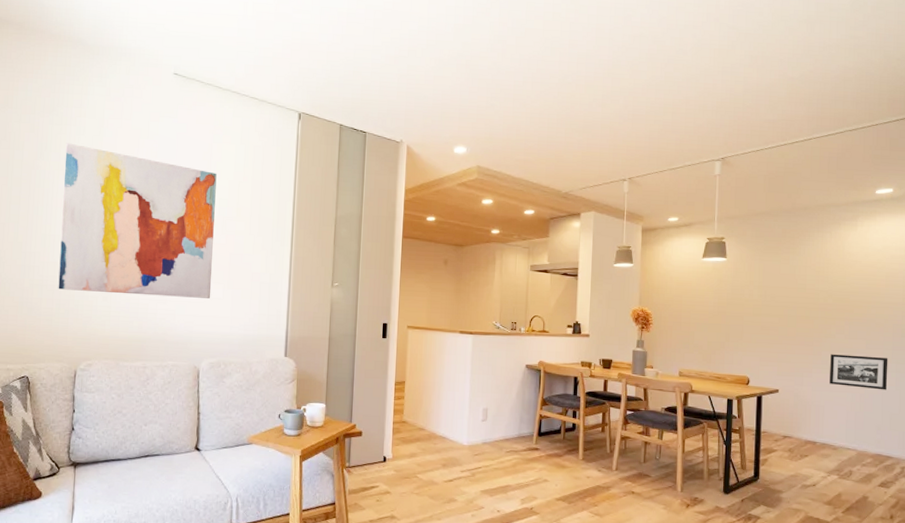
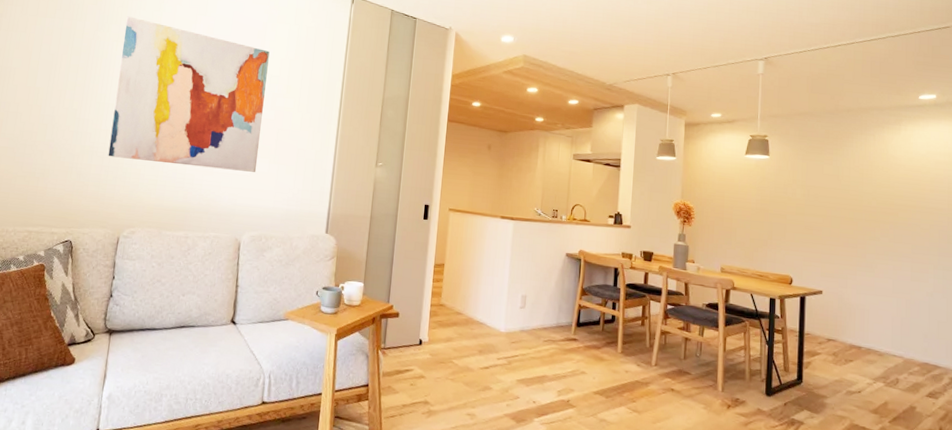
picture frame: present [830,354,888,390] -> none [874,257,935,297]

